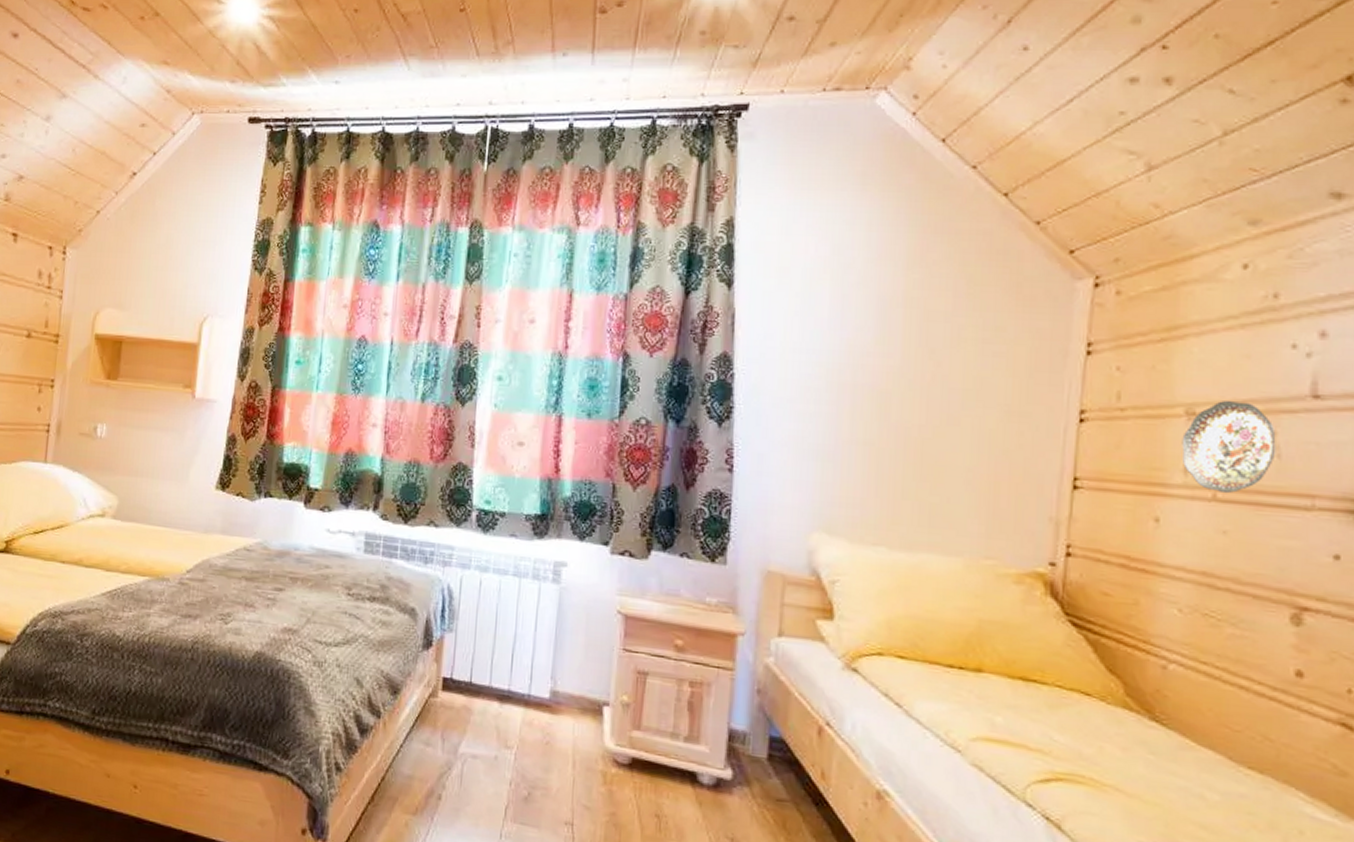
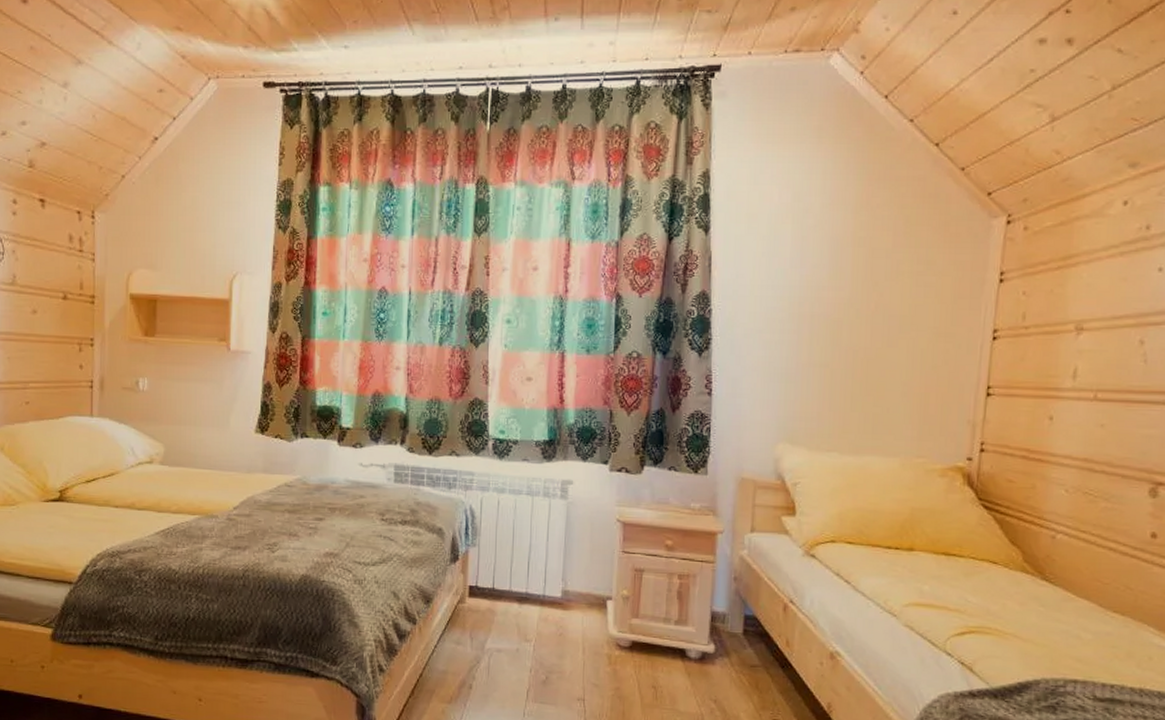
decorative plate: present [1181,401,1276,494] -> none [1072,317,1144,394]

